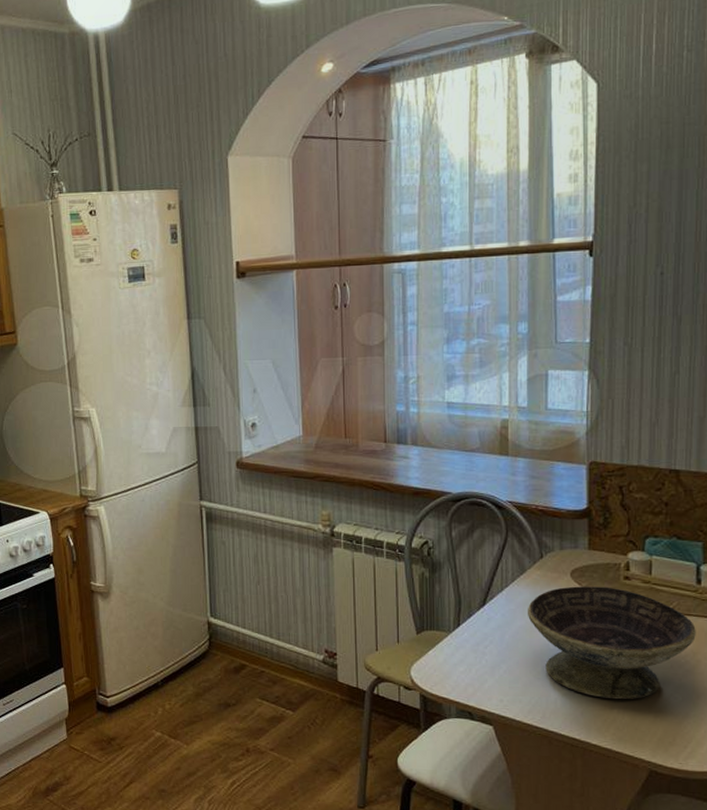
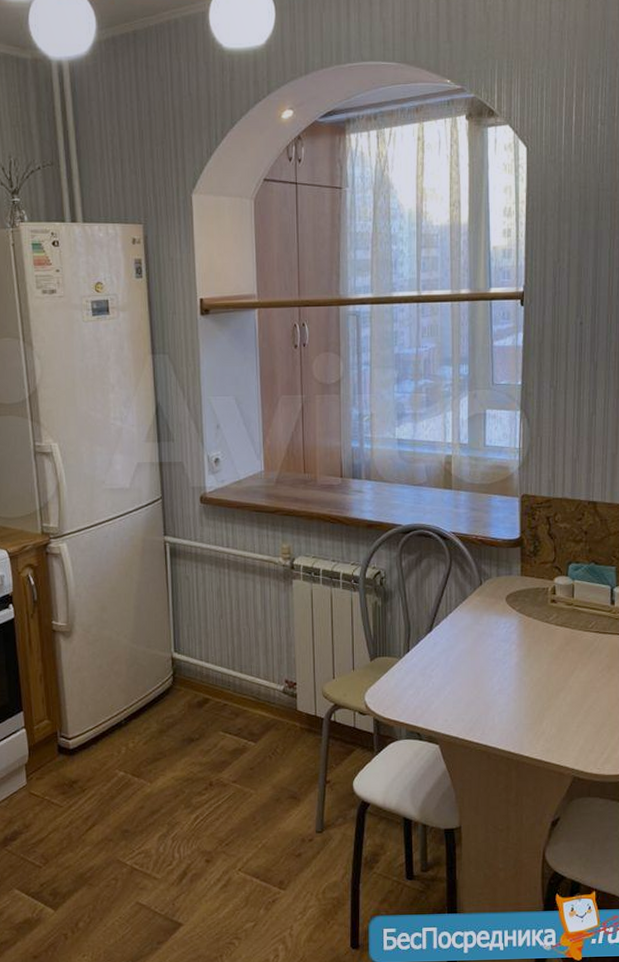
decorative bowl: present [527,586,696,700] -> none [468,610,611,714]

